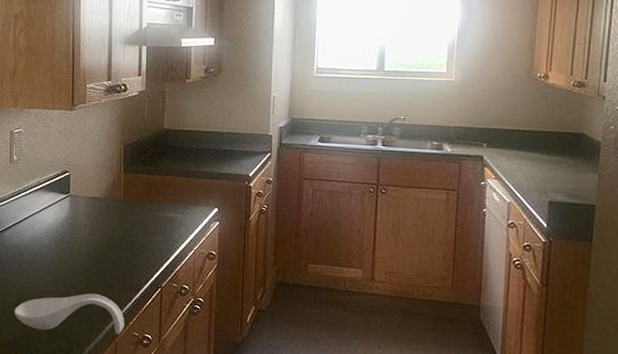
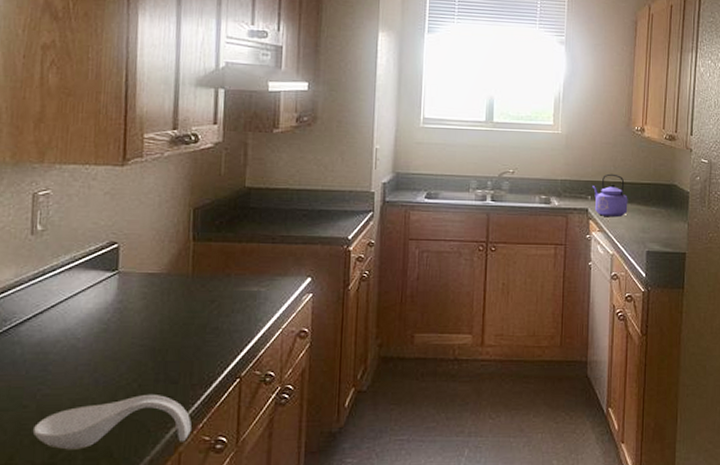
kettle: none [488,121,528,166] -> present [592,173,628,218]

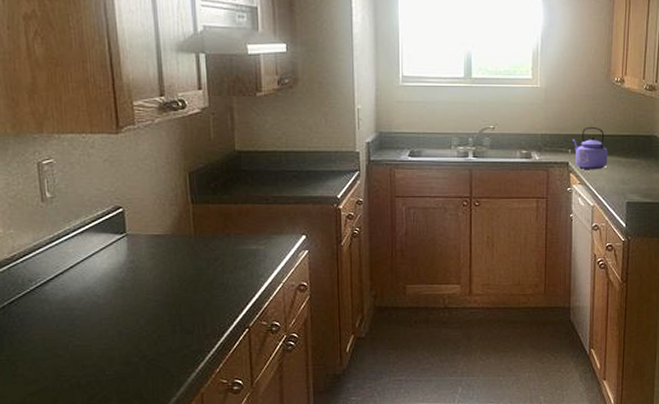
spoon rest: present [32,395,191,450] -> none [70,344,210,393]

